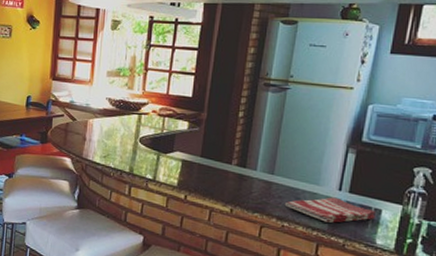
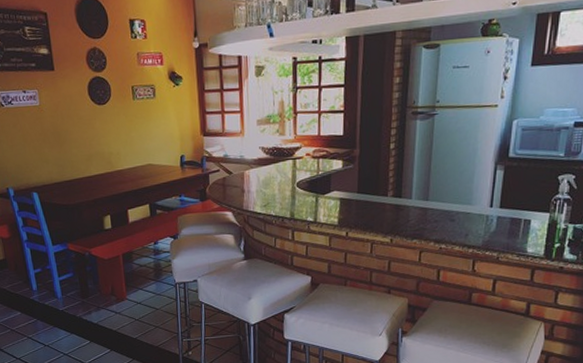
dish towel: present [284,197,375,223] -> none [440,214,525,239]

